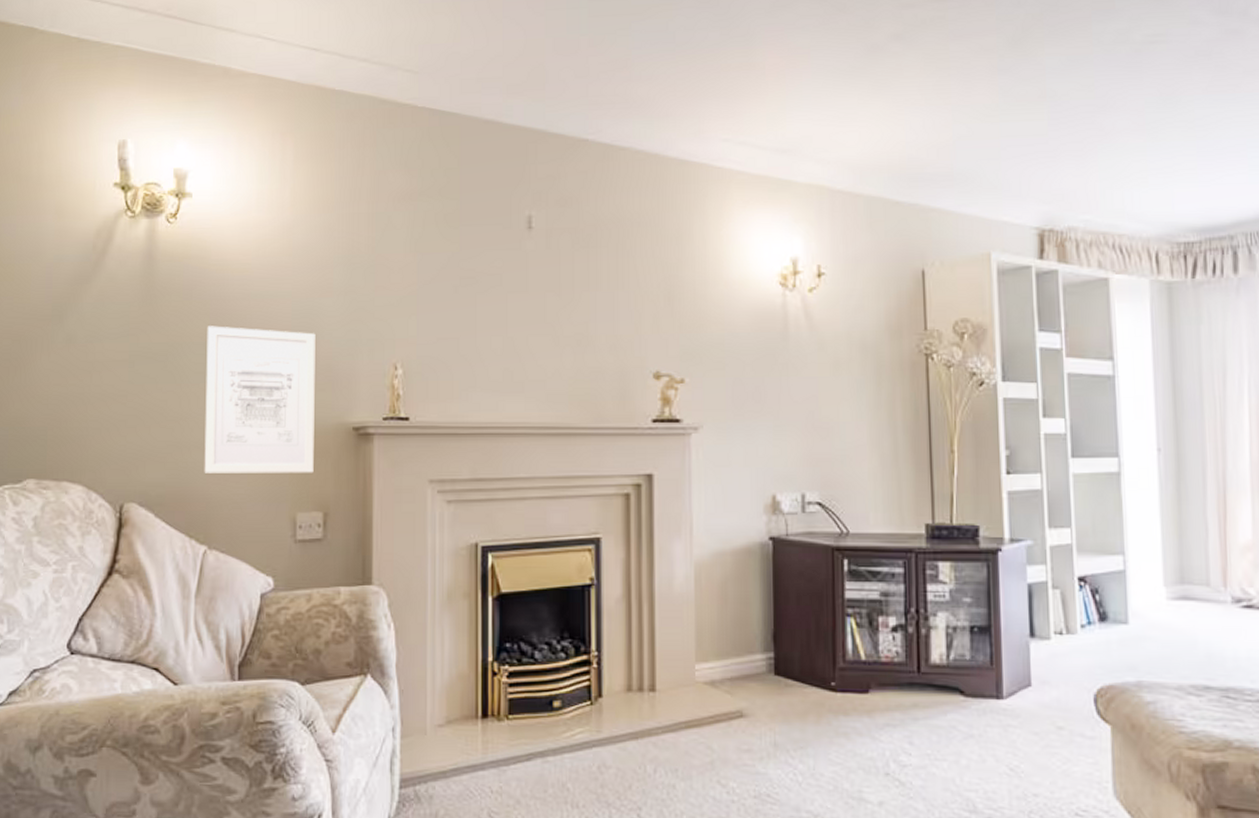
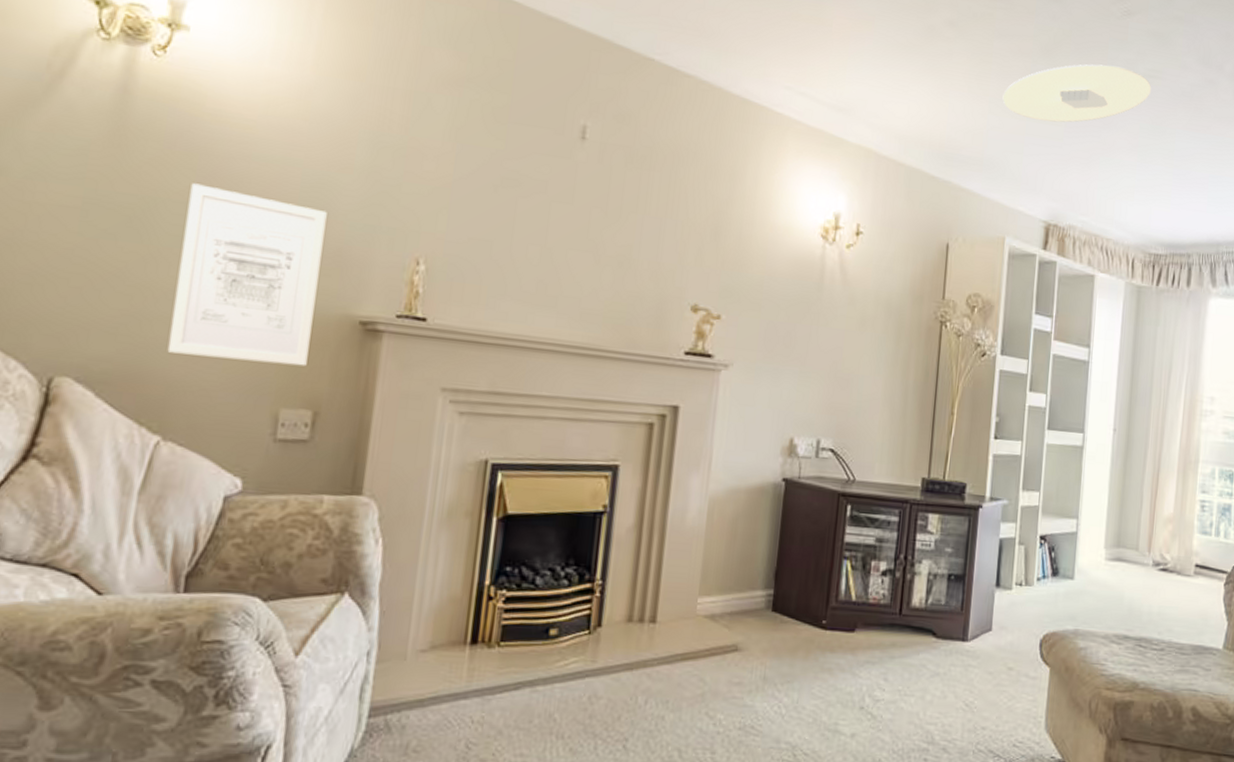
ceiling light: none [967,40,1155,120] -> present [1002,64,1152,123]

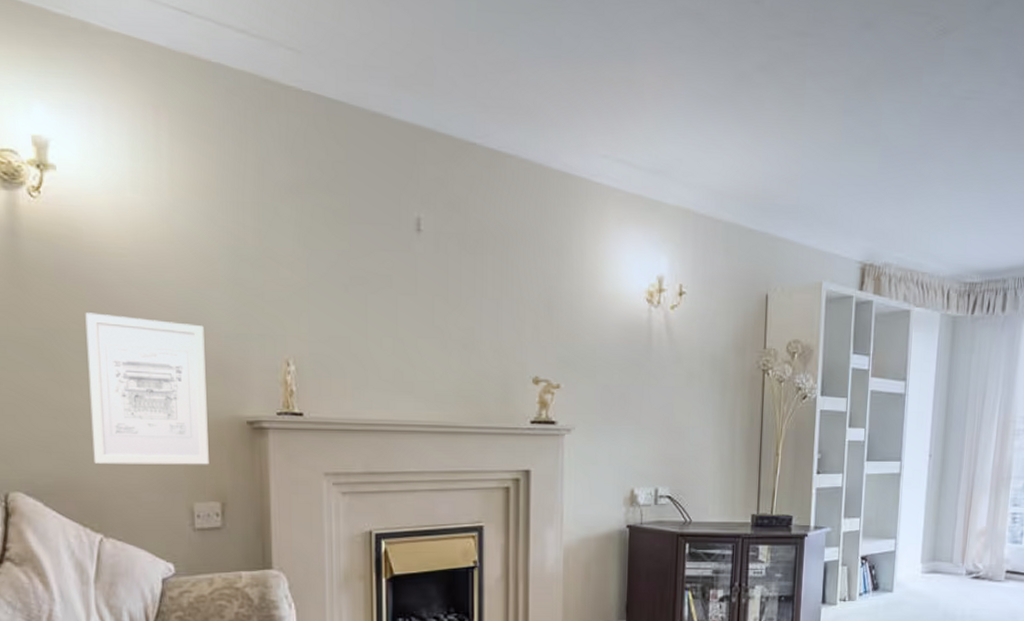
ceiling light: present [1002,64,1152,123] -> none [816,91,968,160]

